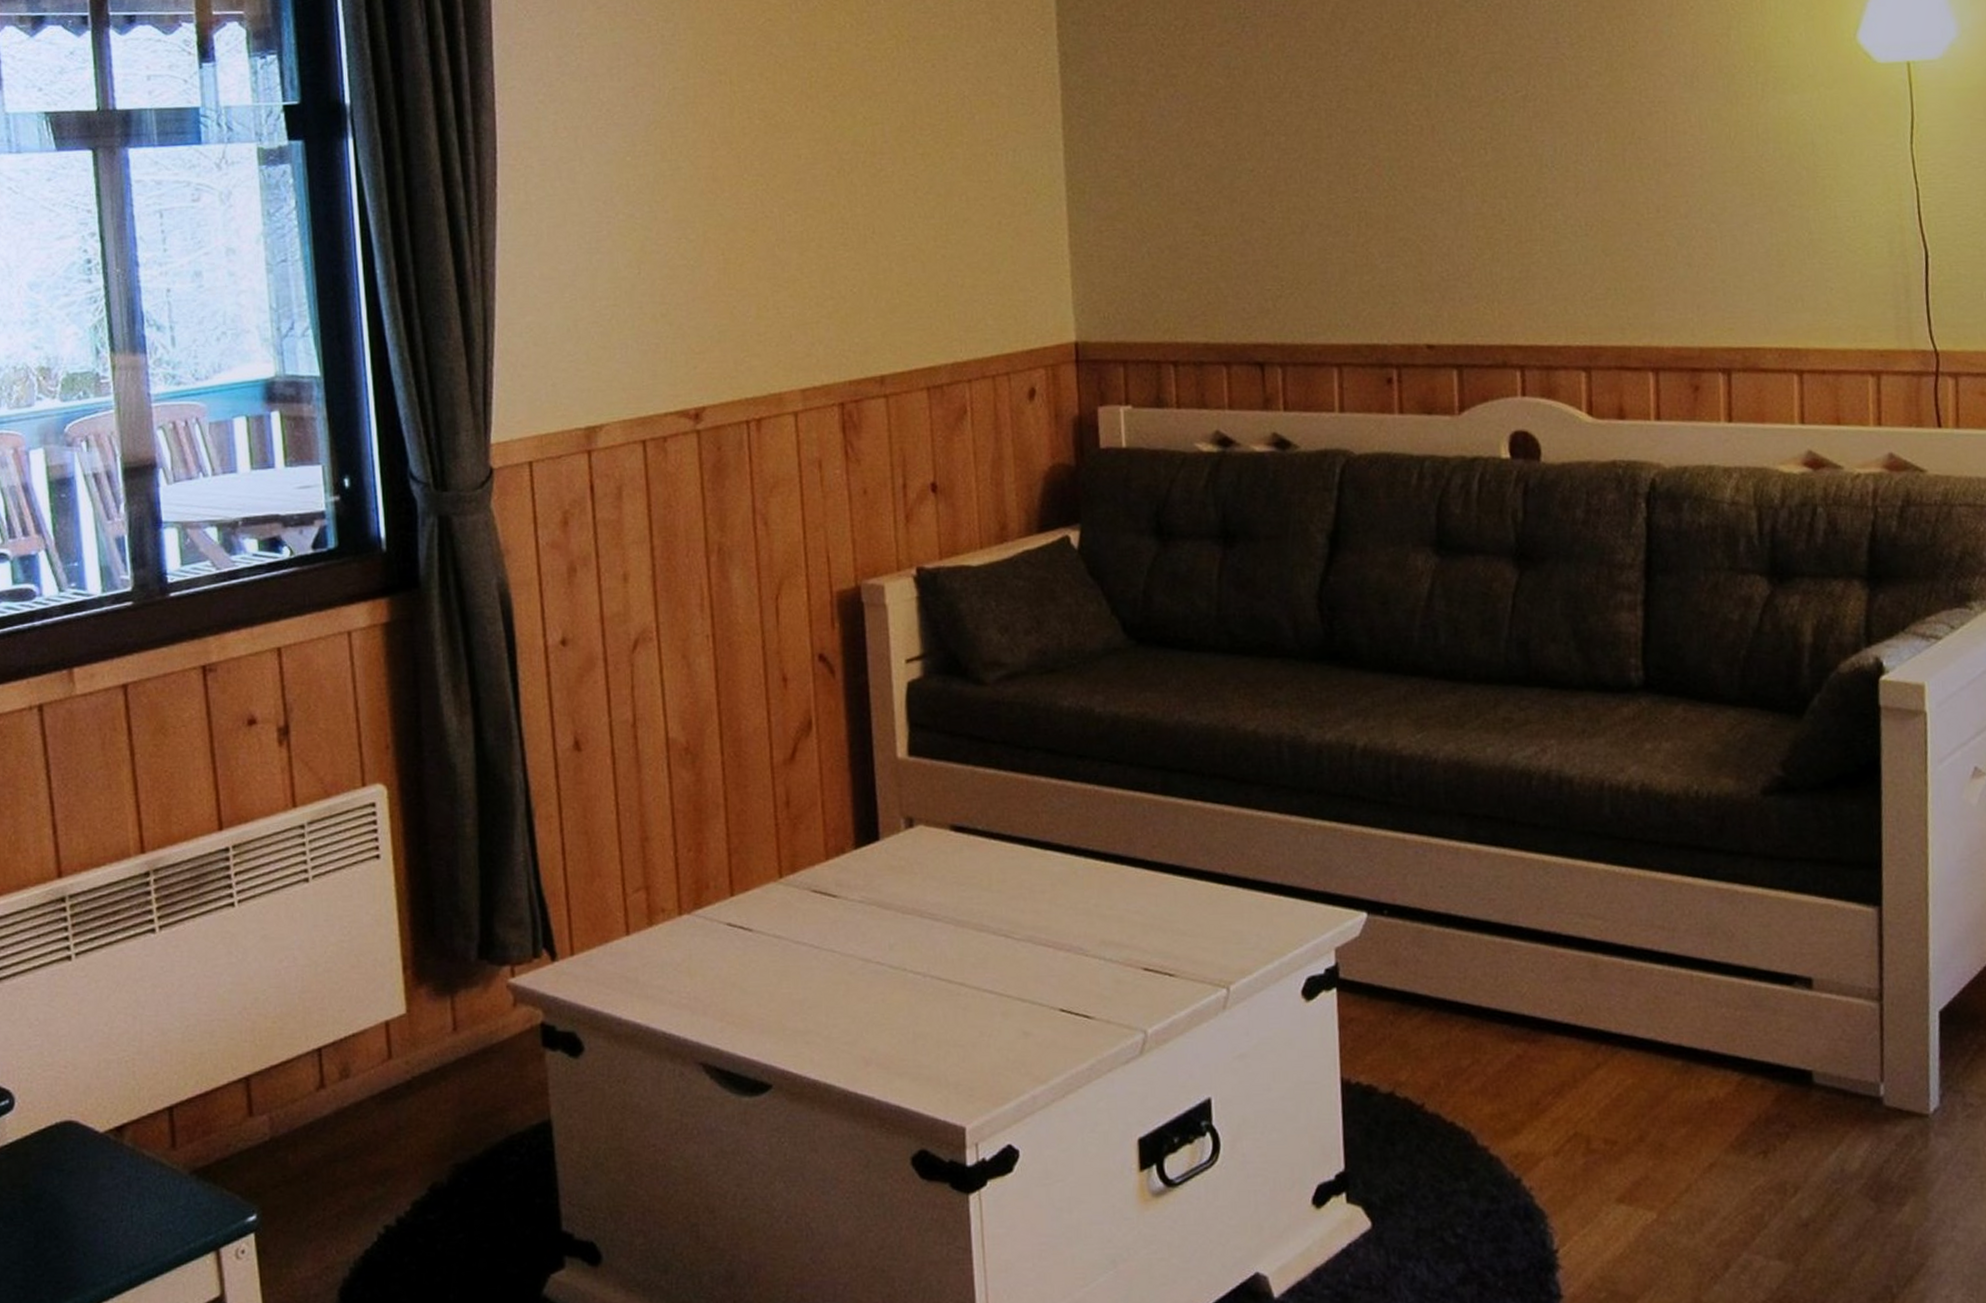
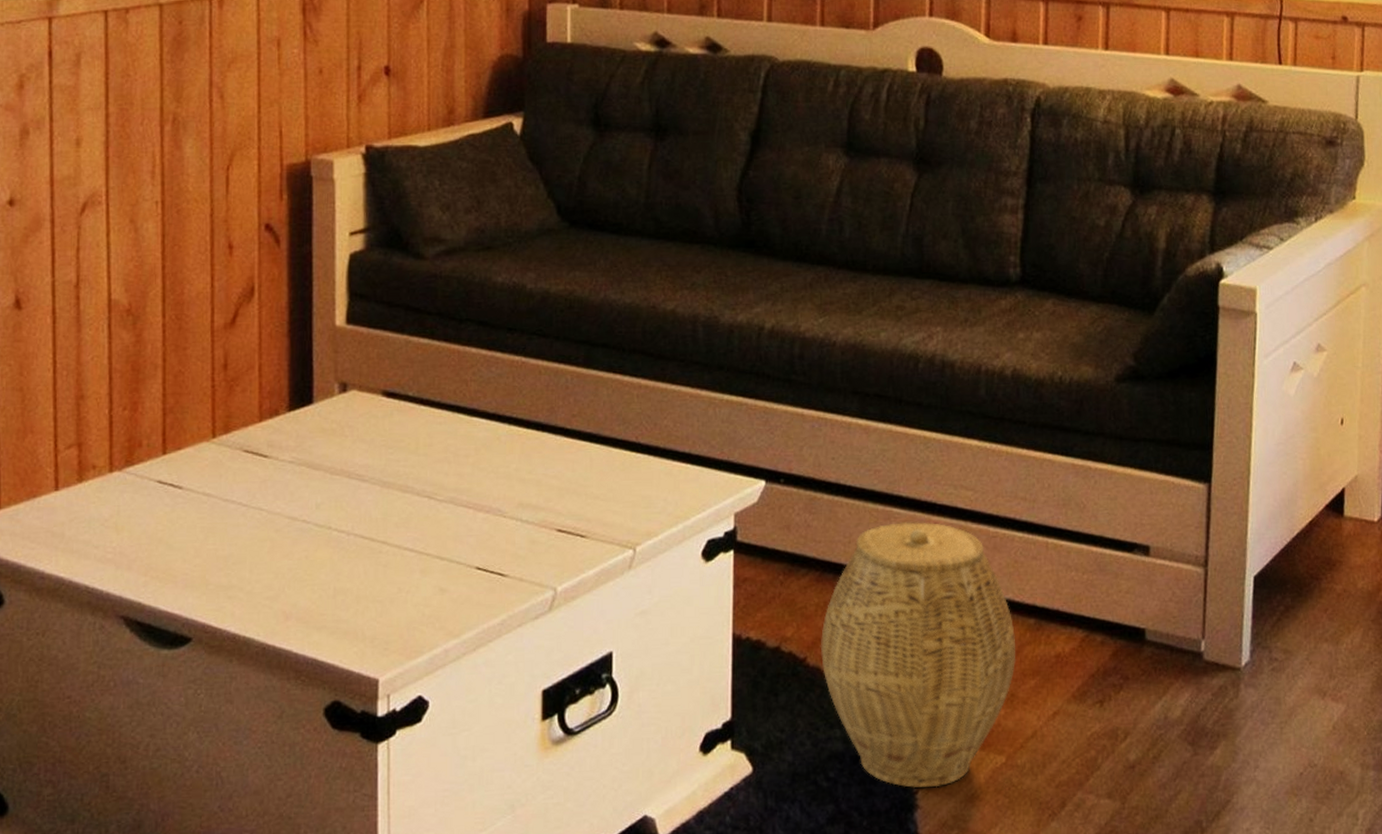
woven basket: none [1438,954,1663,1247] -> present [820,522,1017,789]

